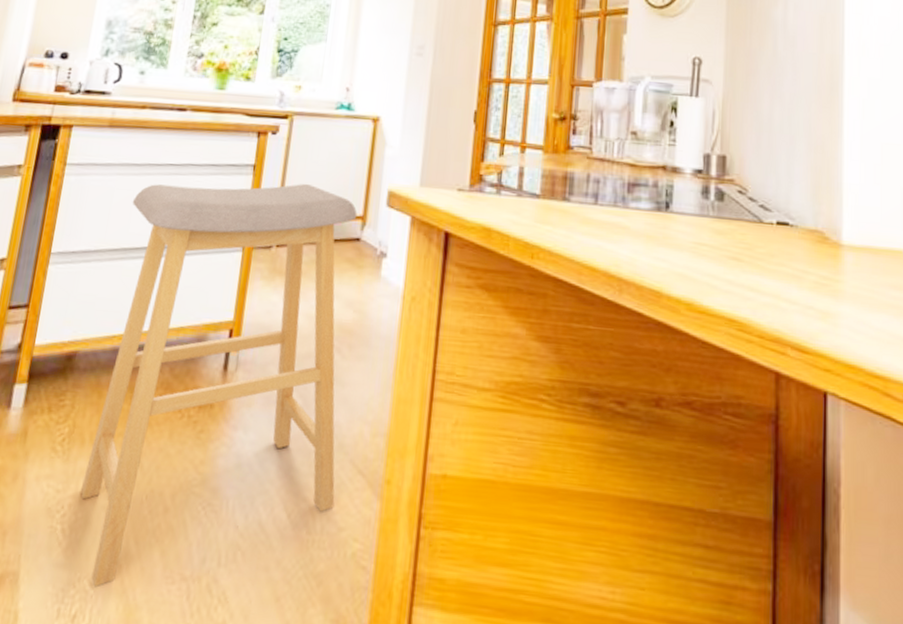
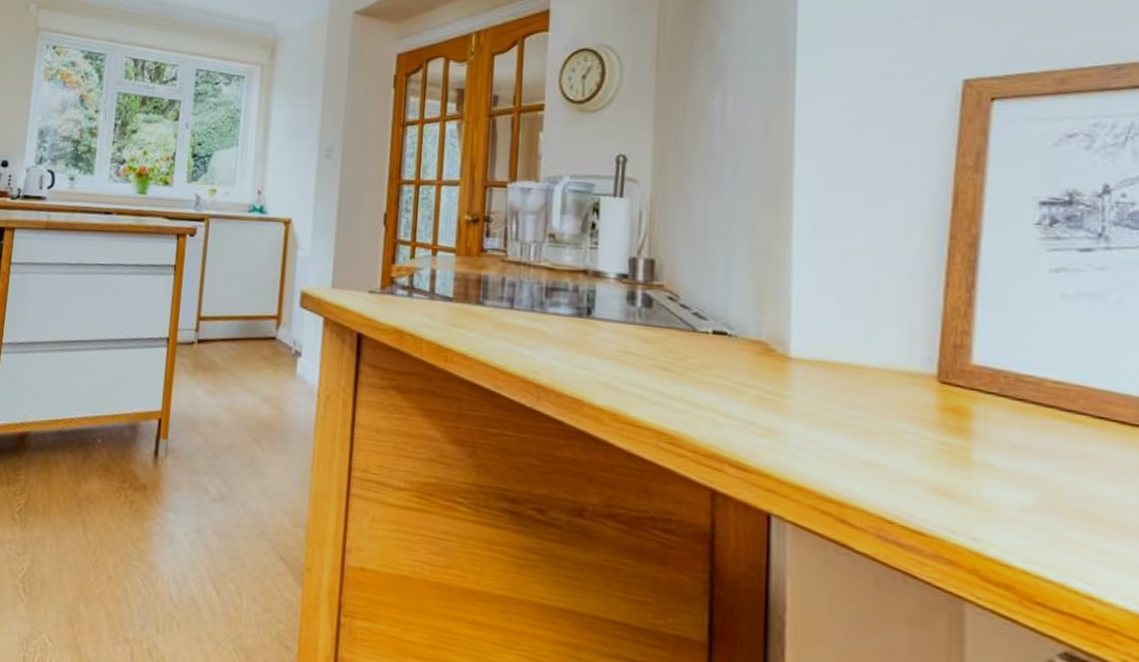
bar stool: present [80,183,358,588] -> none [36,282,272,641]

